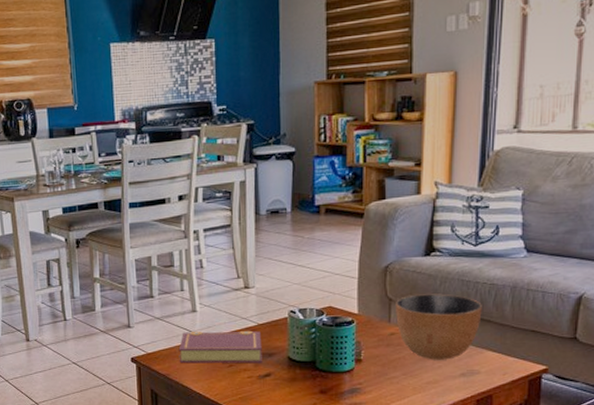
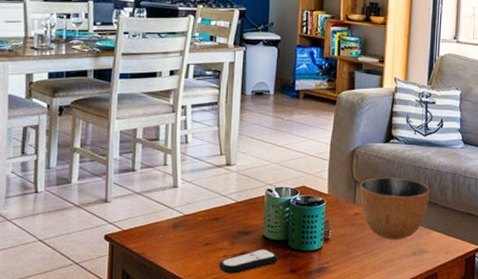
book: present [178,330,262,364] -> none [155,208,239,242]
remote control: none [243,370,306,394] -> present [218,249,279,274]

